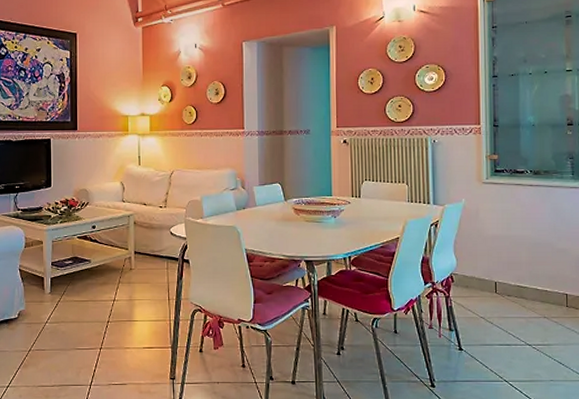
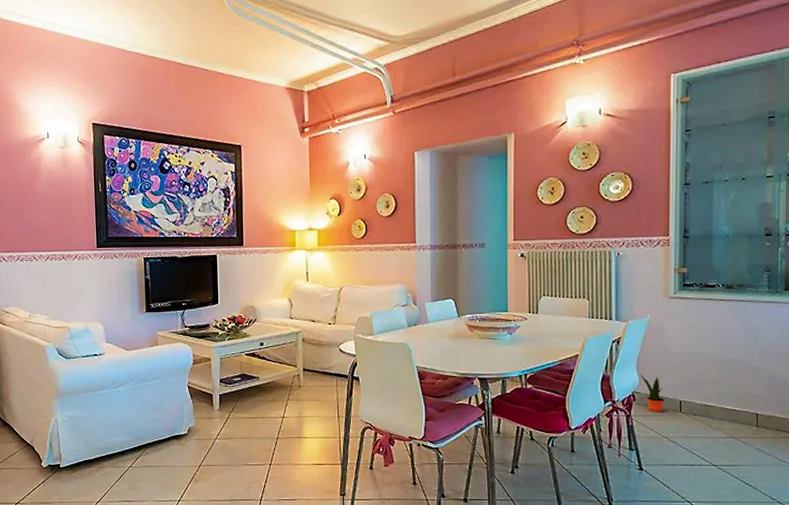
potted plant: none [458,255,481,293] -> present [641,373,664,412]

